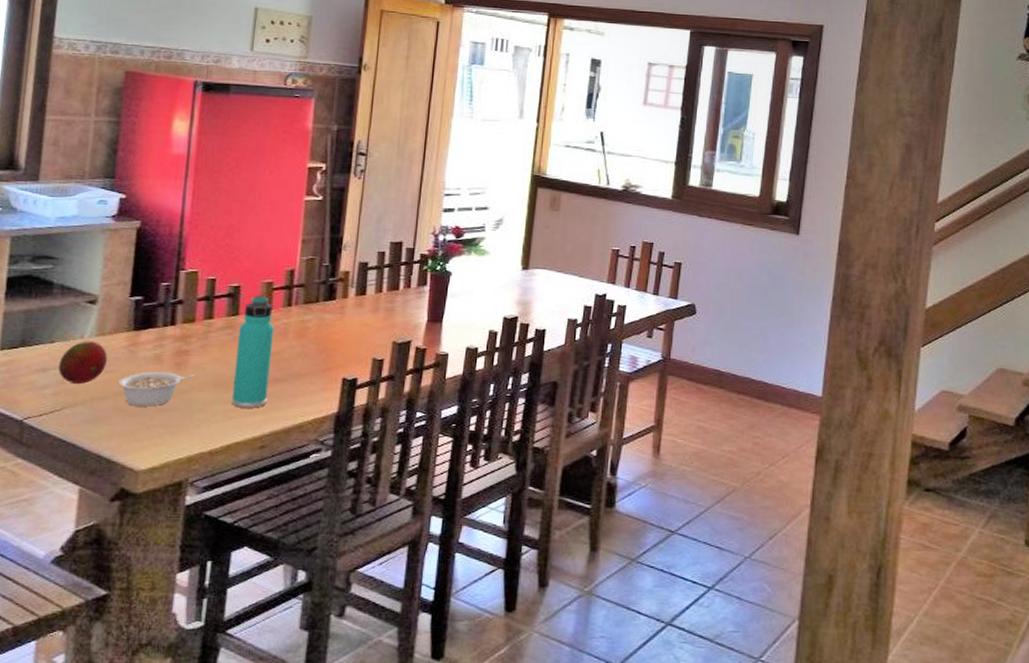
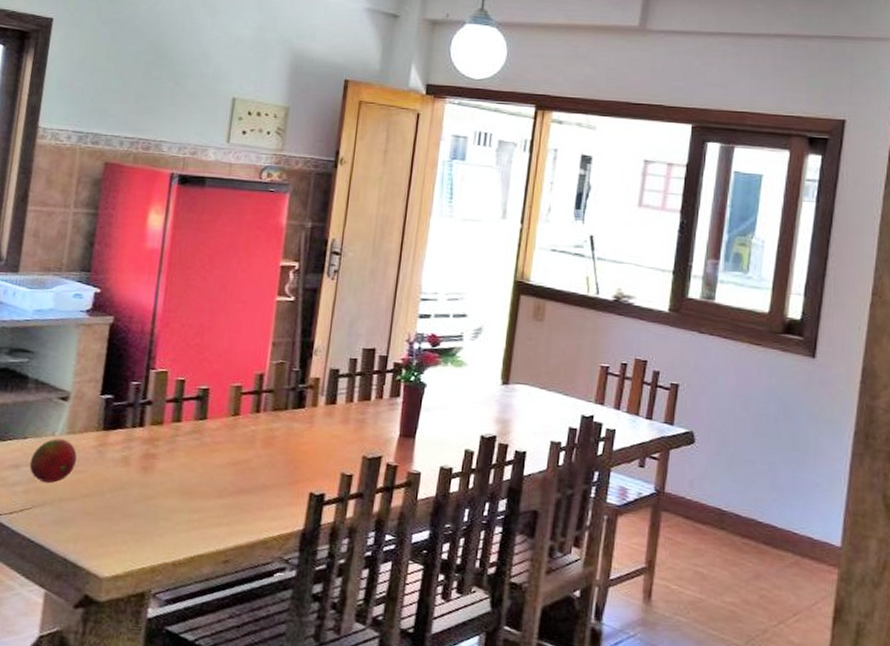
legume: present [117,371,196,407] -> none [85,474,162,511]
thermos bottle: present [231,295,274,408] -> none [196,399,241,520]

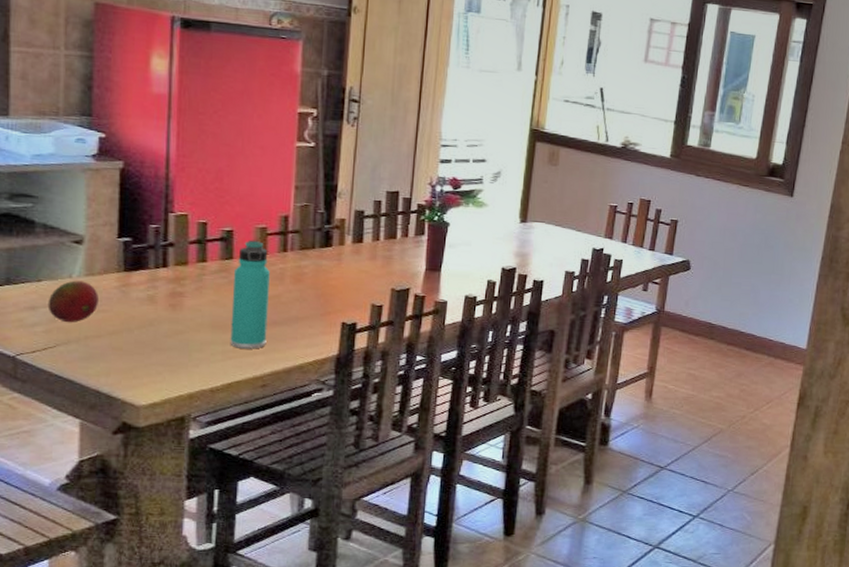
thermos bottle: none [196,399,241,520] -> present [230,239,270,349]

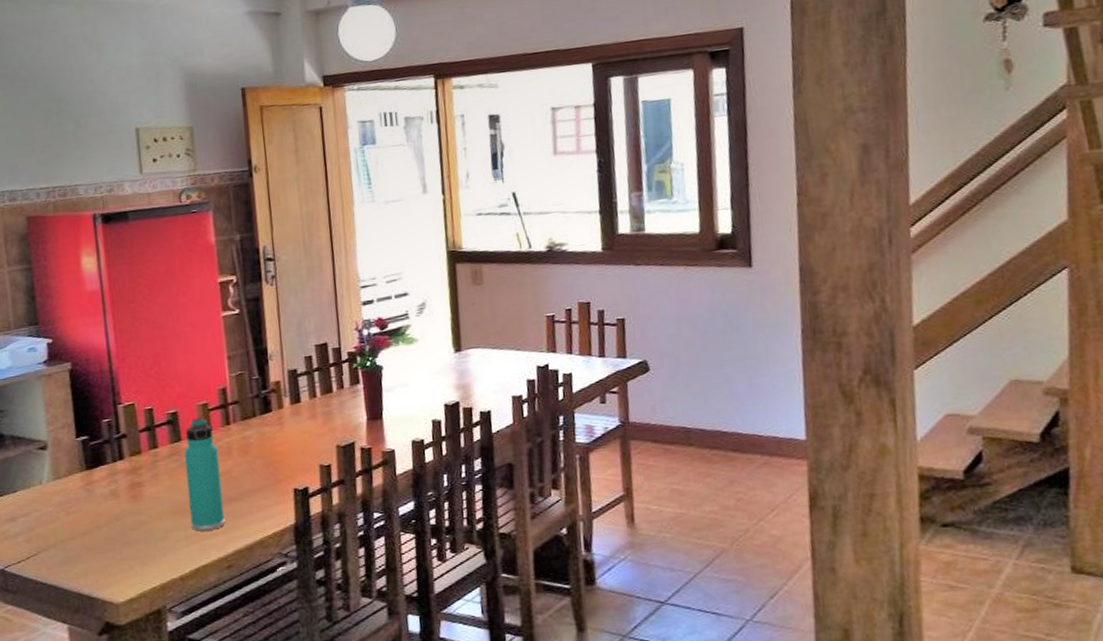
fruit: present [47,280,100,323] -> none [24,485,69,529]

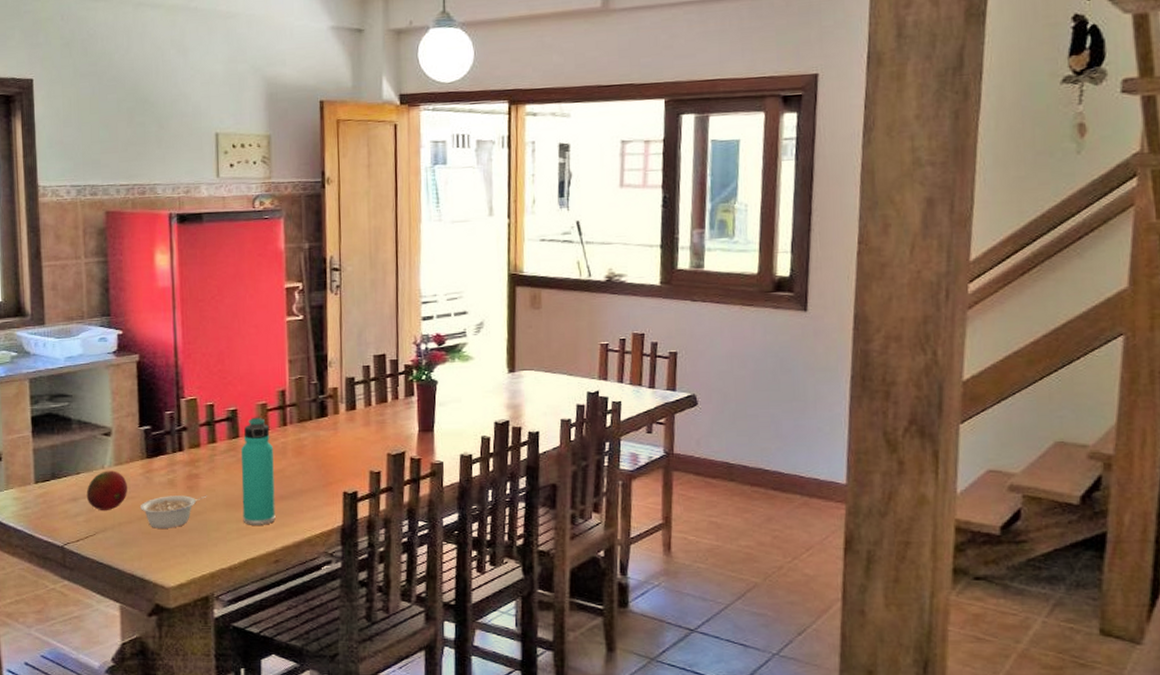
fruit: none [24,485,69,529] -> present [86,470,128,511]
legume: none [82,503,152,543] -> present [139,495,207,528]

